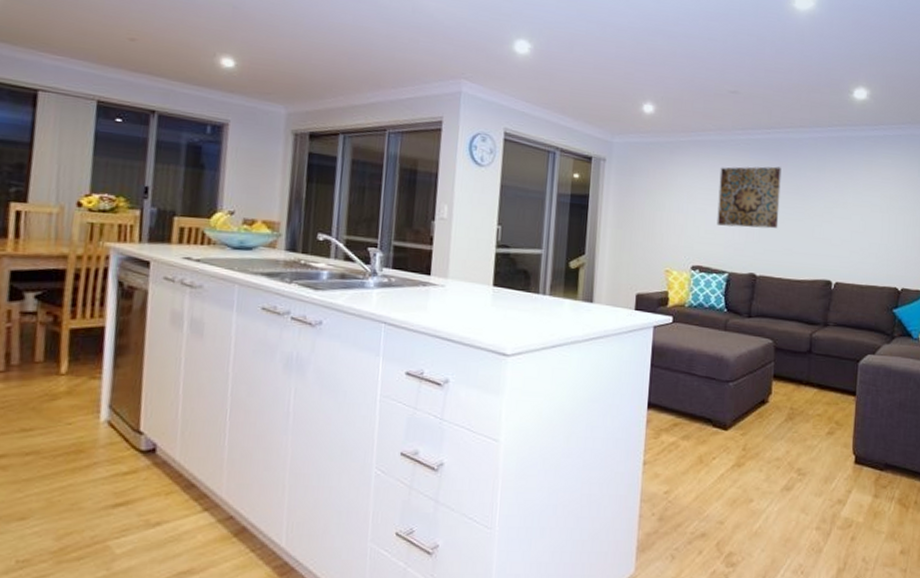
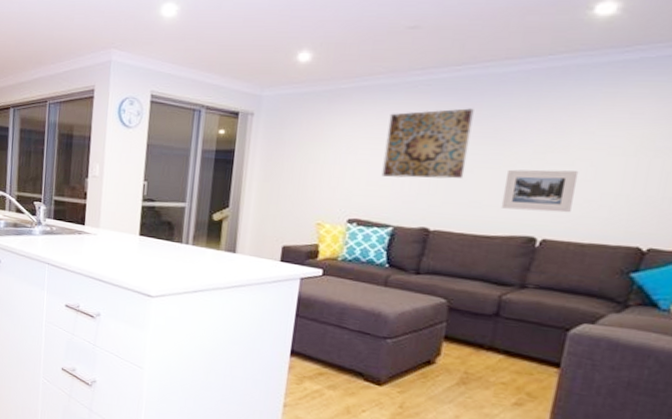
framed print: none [806,221,855,260] -> present [500,169,579,213]

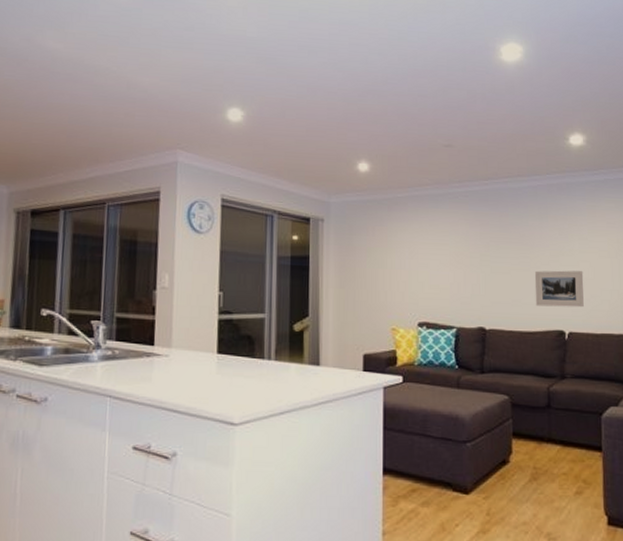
wall art: present [381,108,474,179] -> none [440,217,504,281]

